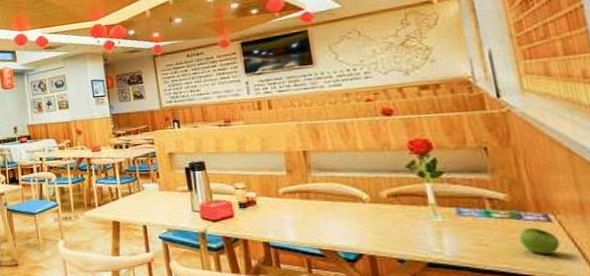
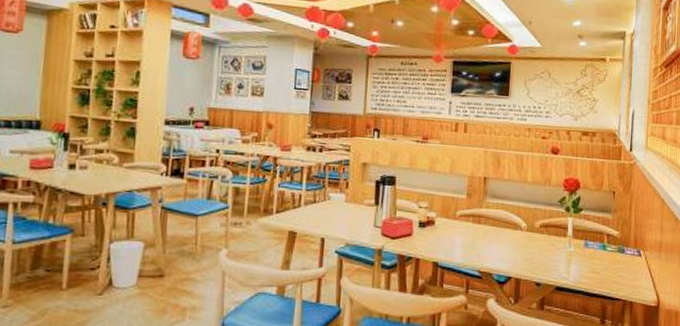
fruit: present [519,227,561,254] -> none [620,260,643,282]

